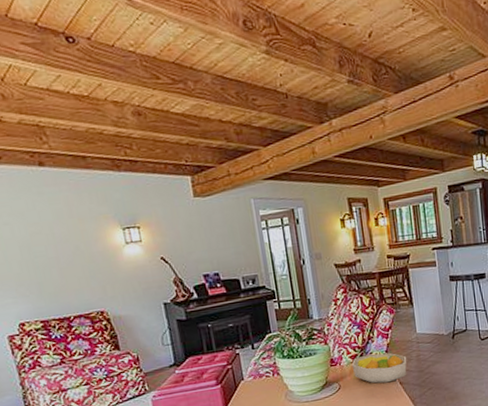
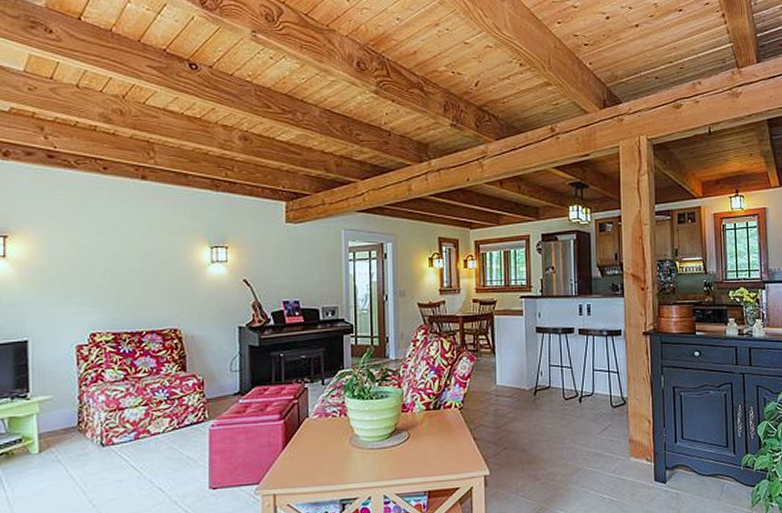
fruit bowl: present [351,352,407,384] -> none [424,402,484,437]

